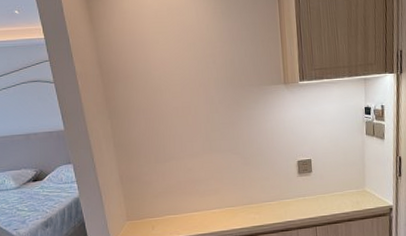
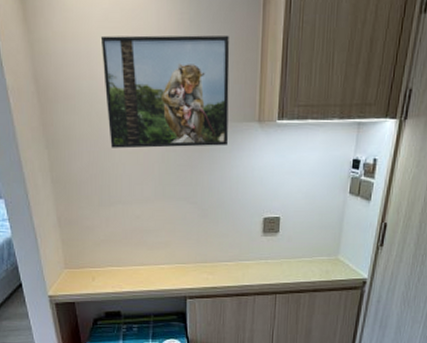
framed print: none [152,21,261,114] -> present [100,35,230,149]

